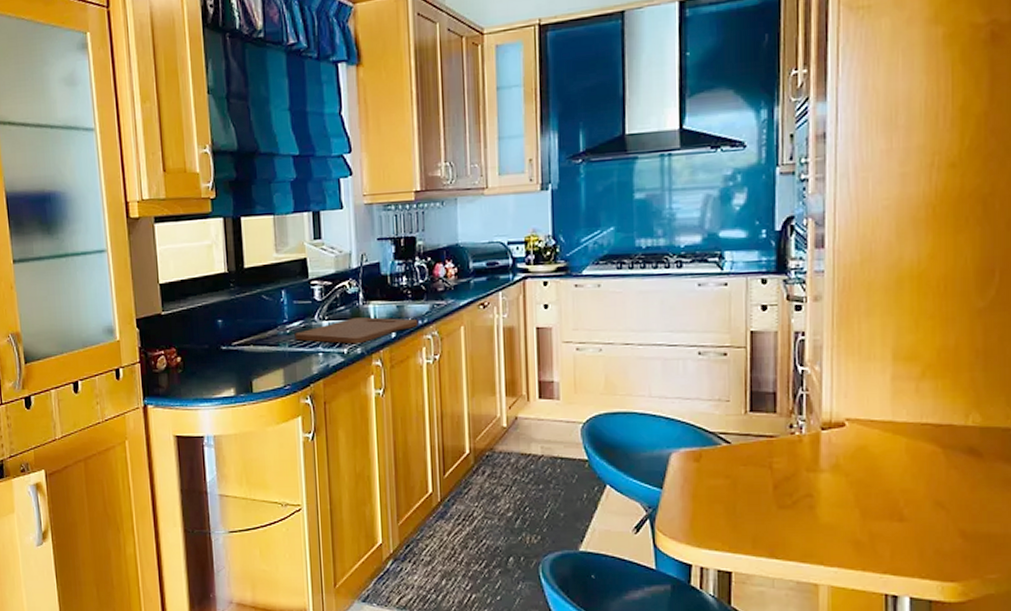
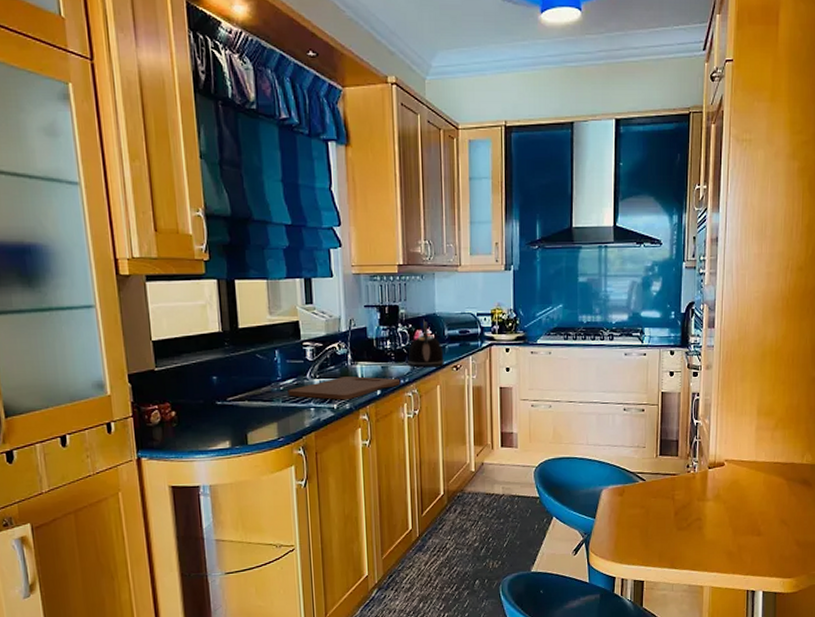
kettle: none [426,254,469,307] -> present [408,322,444,368]

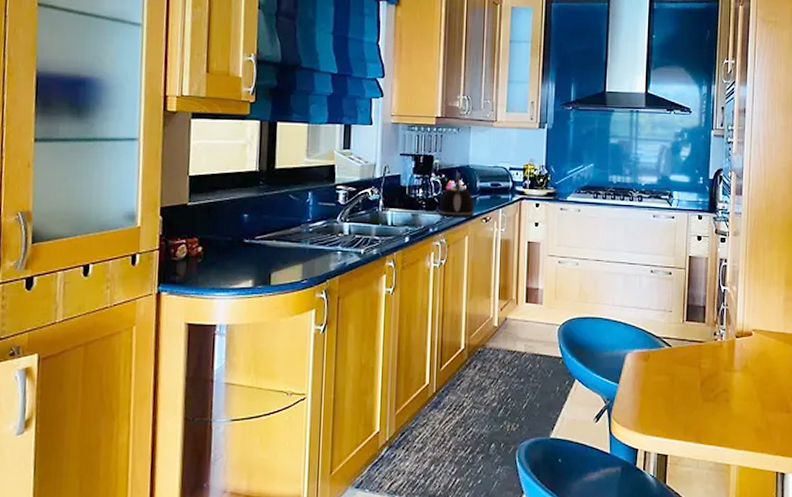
cutting board: present [288,376,401,401] -> none [316,222,430,246]

